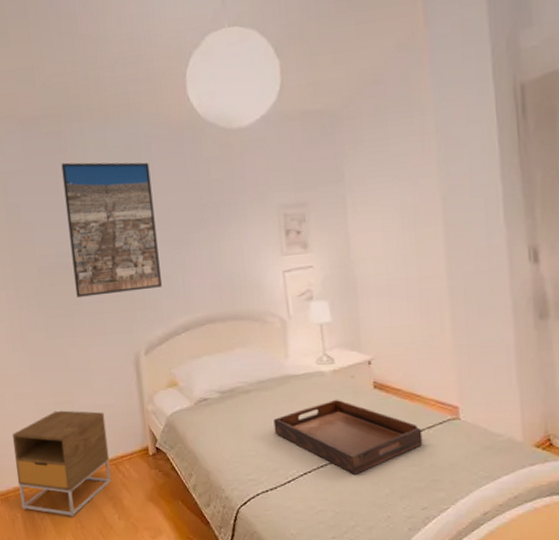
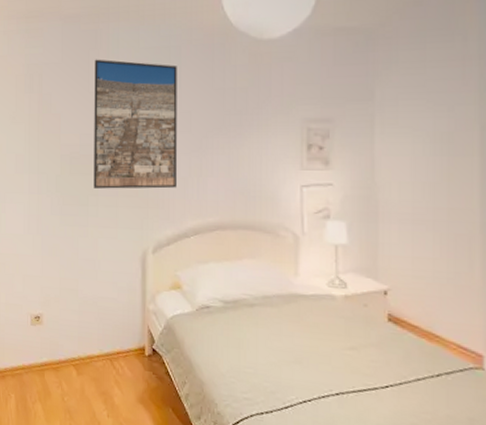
nightstand: present [12,410,111,517] -> none [16,297,106,407]
serving tray: present [273,399,423,474] -> none [276,326,439,412]

